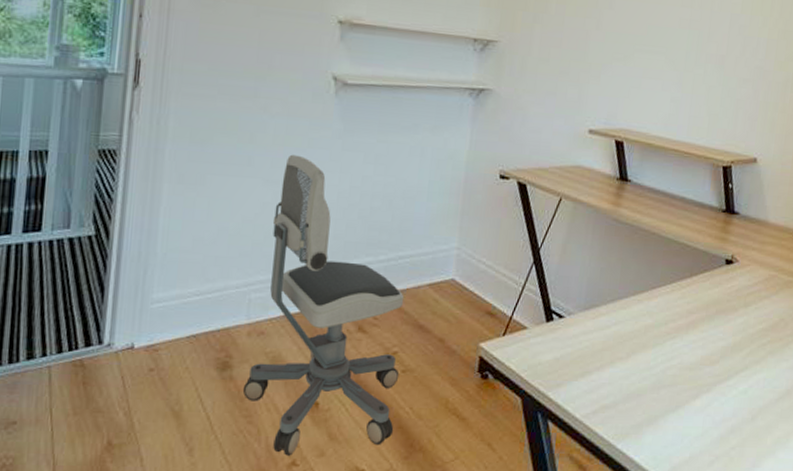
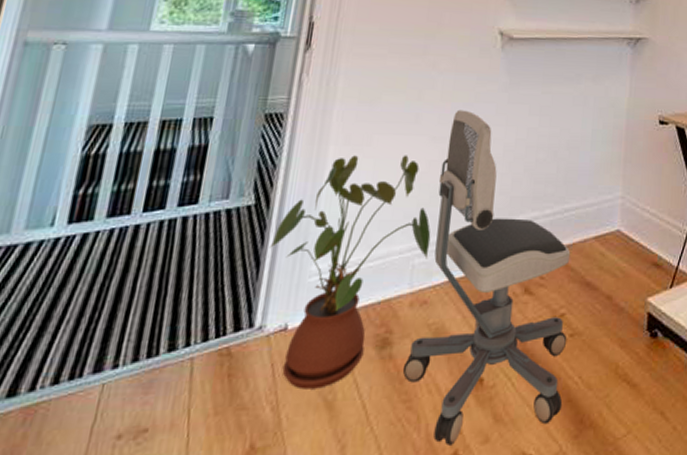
house plant: none [112,194,266,400] -> present [269,155,431,390]

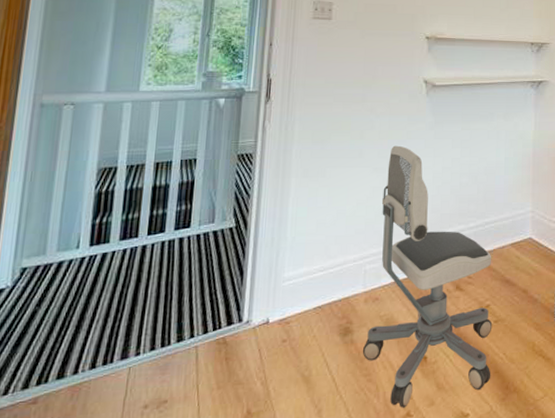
house plant: present [269,155,431,390] -> none [249,183,378,368]

